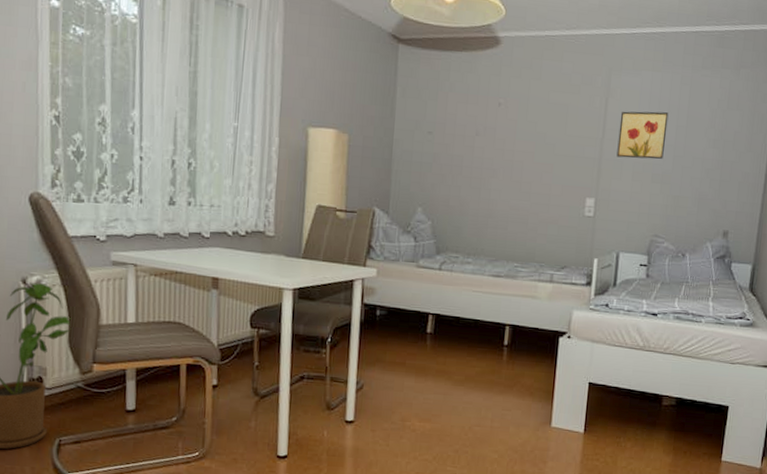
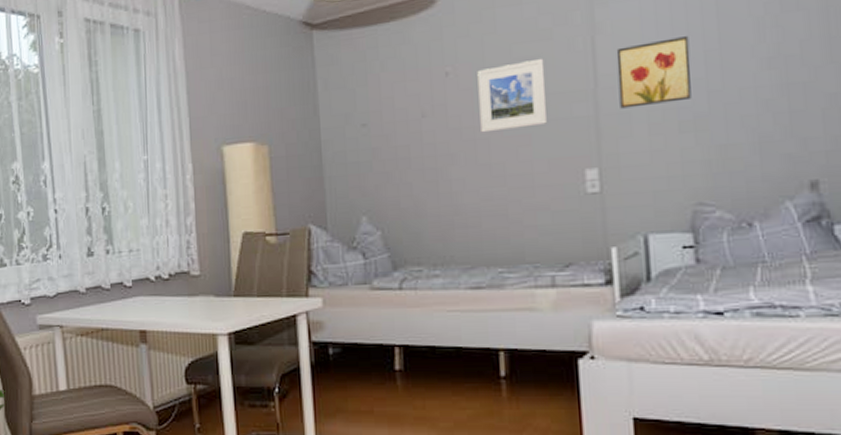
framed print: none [518,106,571,159] -> present [477,58,548,133]

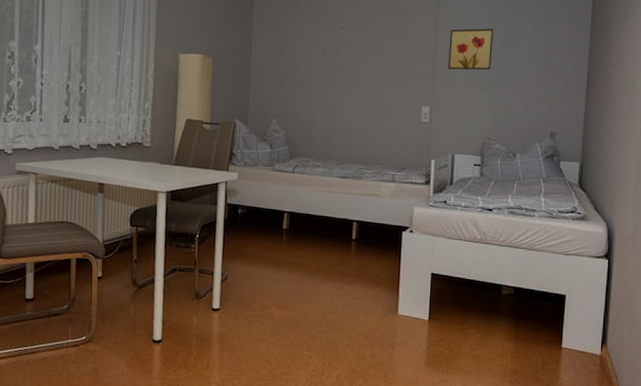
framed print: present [477,58,548,133] -> none [359,27,405,73]

